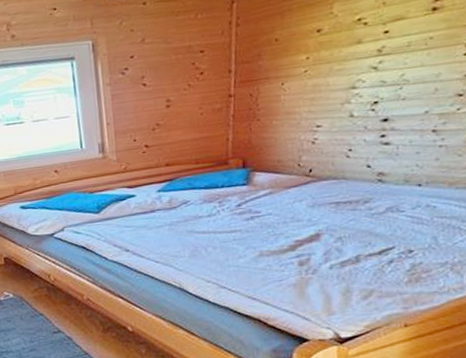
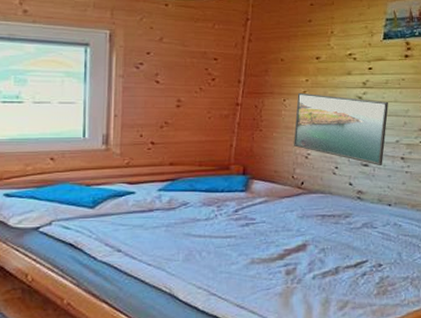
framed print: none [297,67,414,143] -> present [294,92,389,165]

